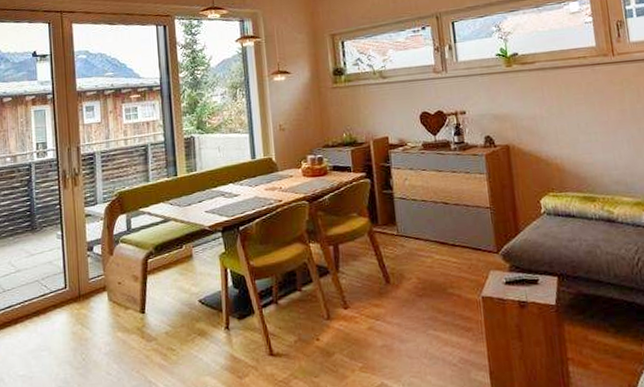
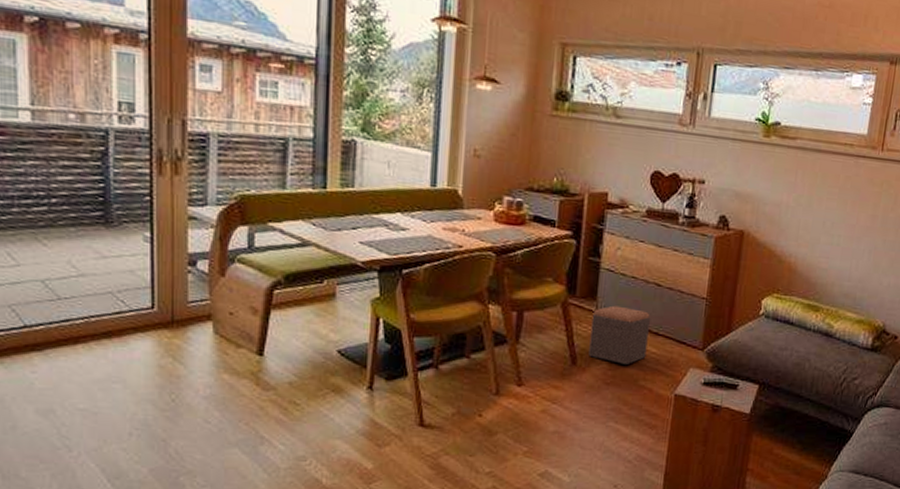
footstool: none [395,226,449,277] -> present [589,305,650,364]

